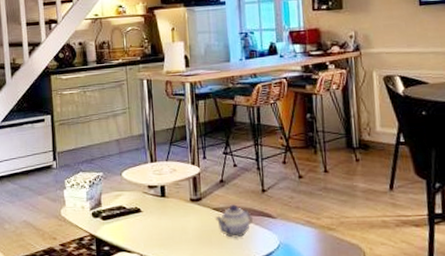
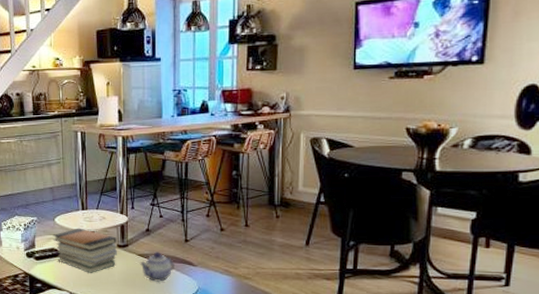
book stack: none [120,182,191,232] -> present [52,228,118,273]

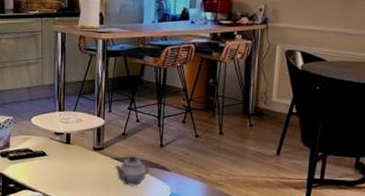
book stack: present [52,228,118,273] -> none [28,129,93,175]

